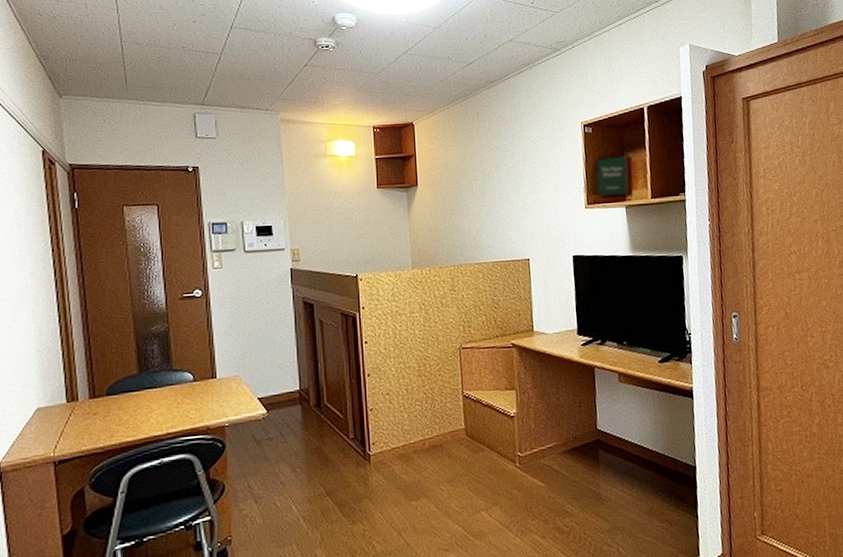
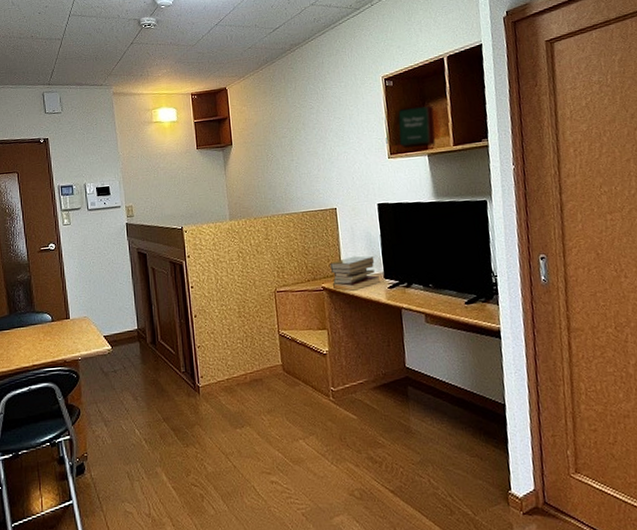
books: none [520,310,573,349] -> present [329,255,380,292]

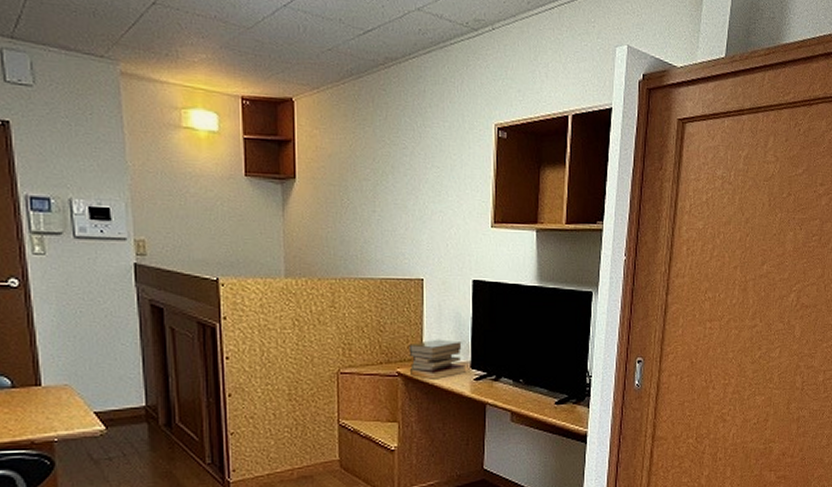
books: present [398,105,436,148] -> none [506,169,549,219]

